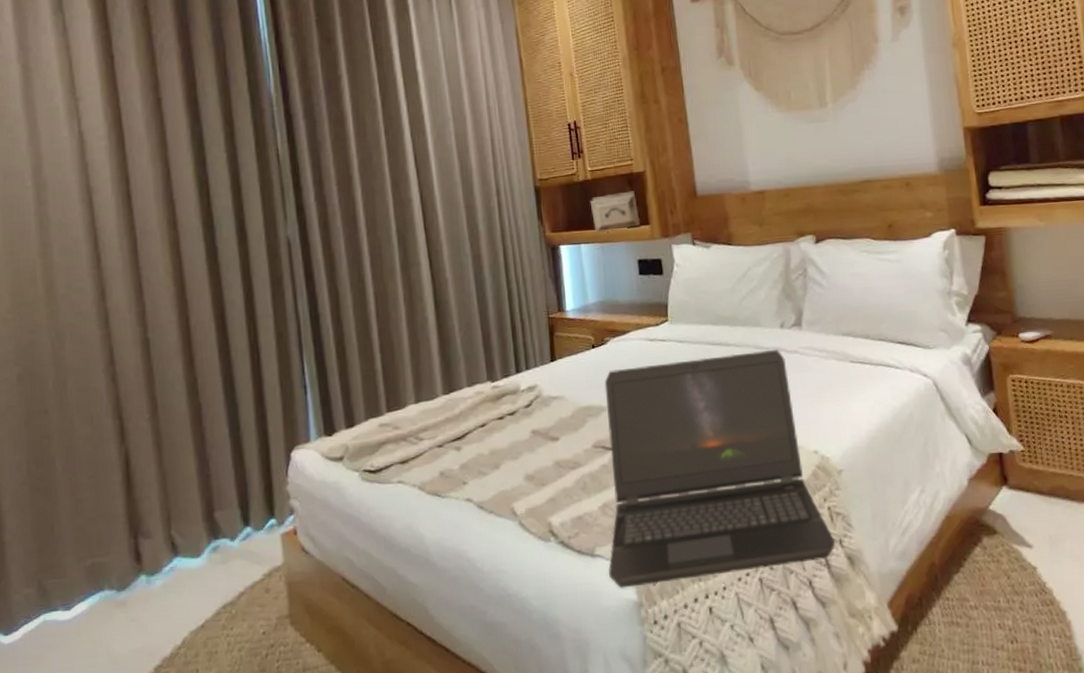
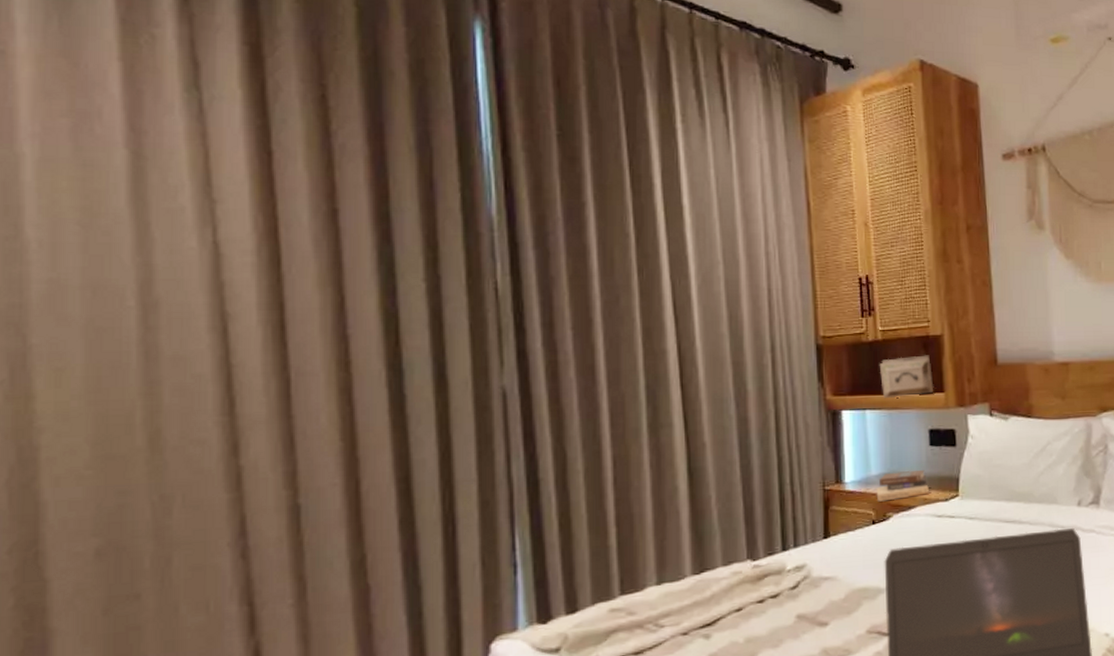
books: none [593,297,641,328] -> present [876,469,929,502]

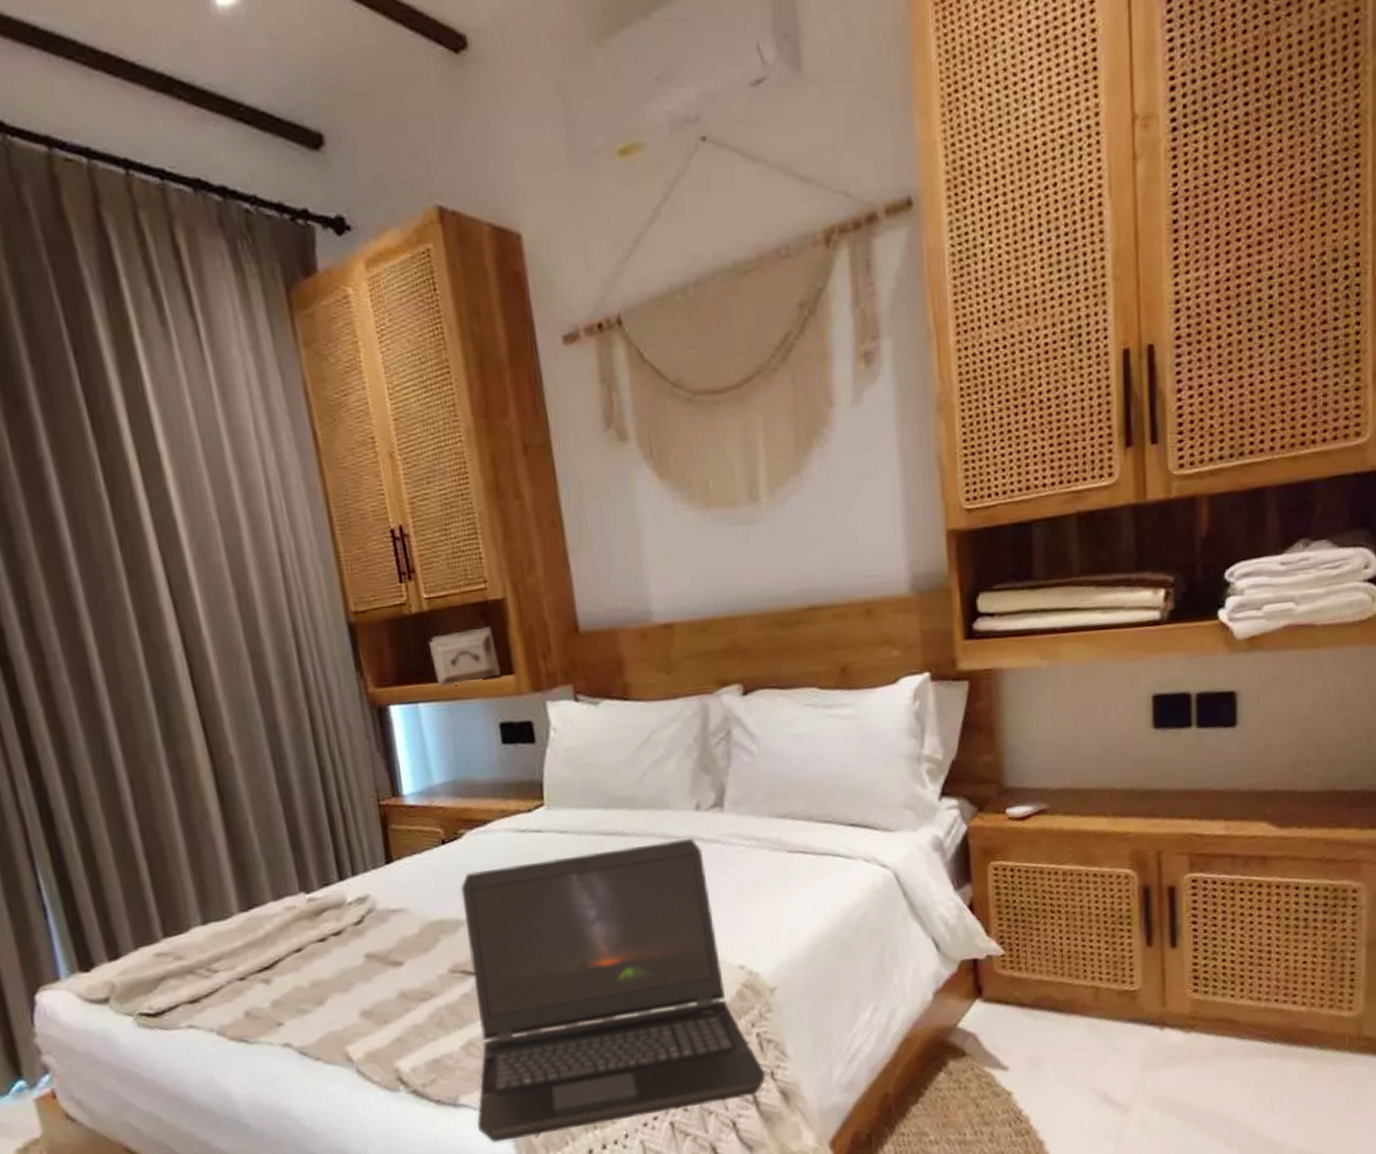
books: present [876,469,929,502] -> none [441,774,507,817]

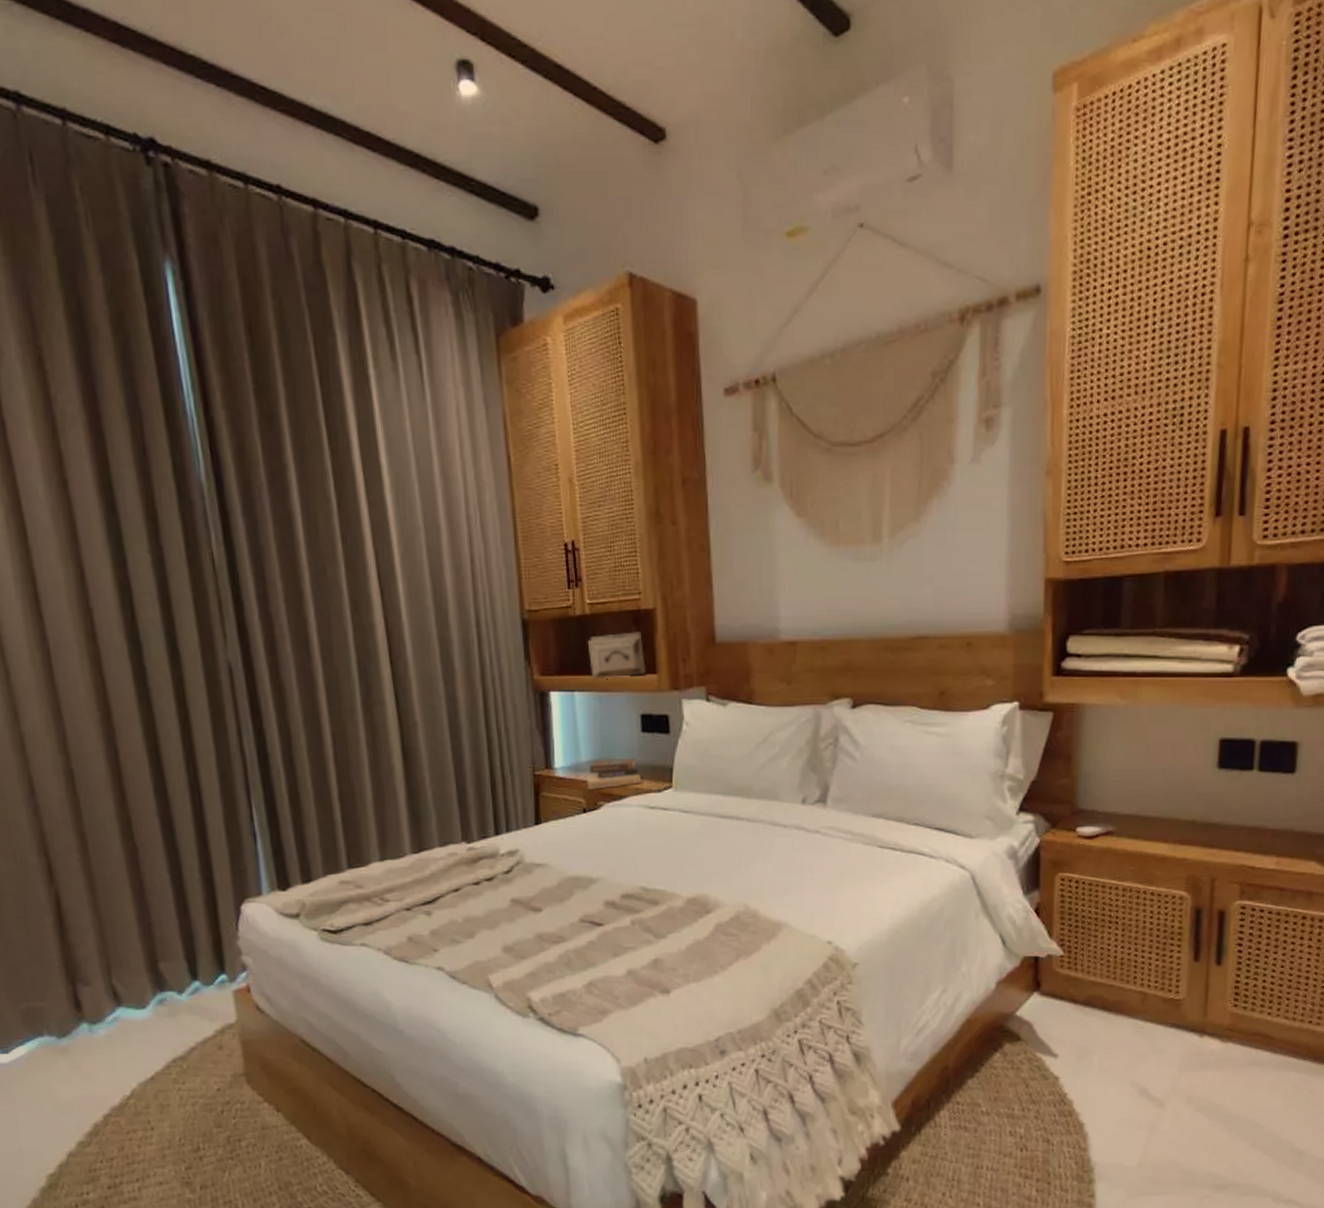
books: none [441,774,507,817] -> present [586,757,641,790]
laptop computer: present [460,837,766,1143] -> none [592,827,842,1070]

